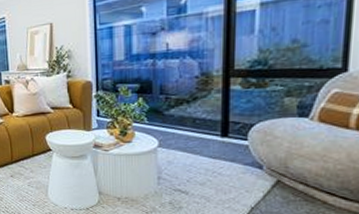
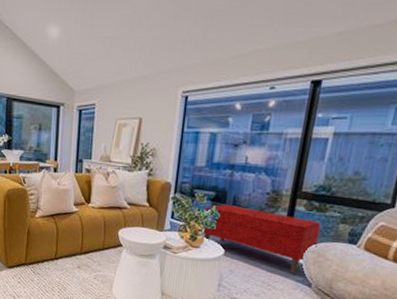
bench: none [130,94,263,157] -> present [201,204,321,274]

